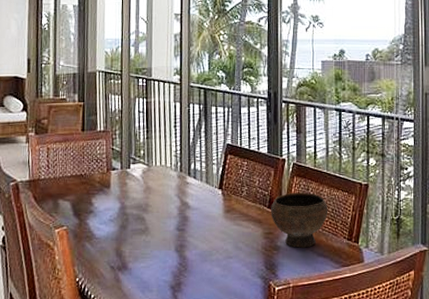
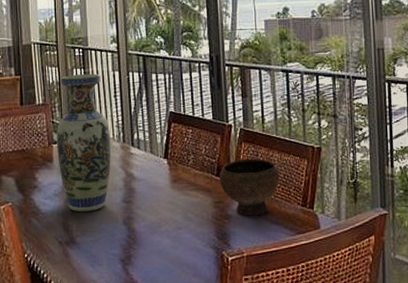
vase: none [115,104,169,239] -> present [57,74,112,212]

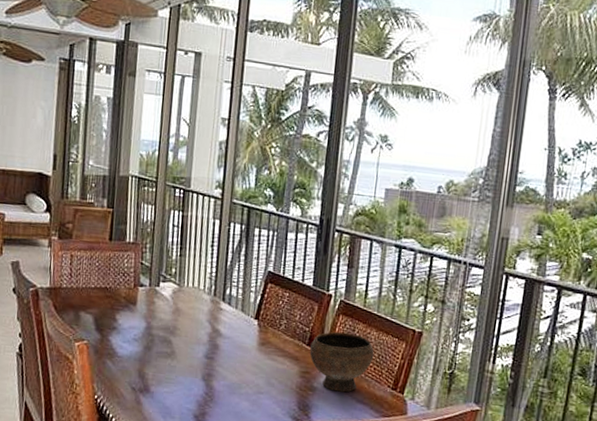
vase: present [57,74,112,212] -> none [141,216,202,363]

